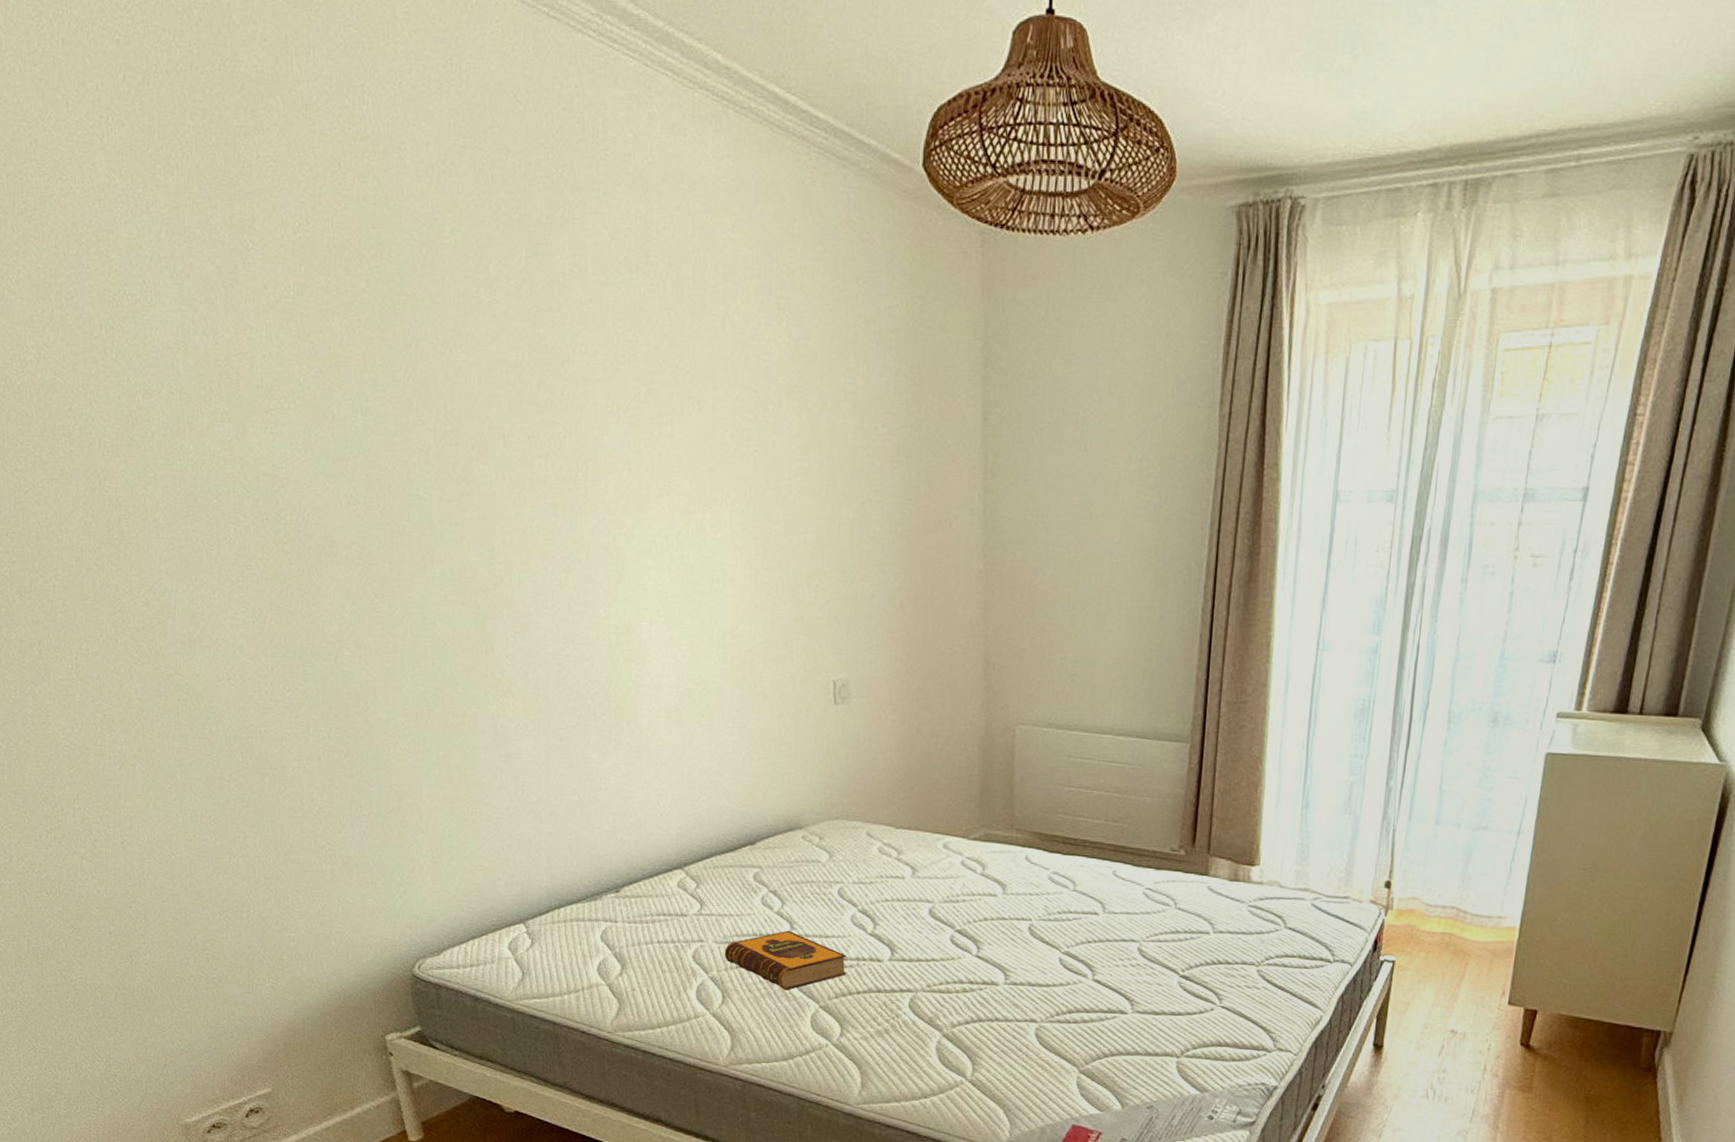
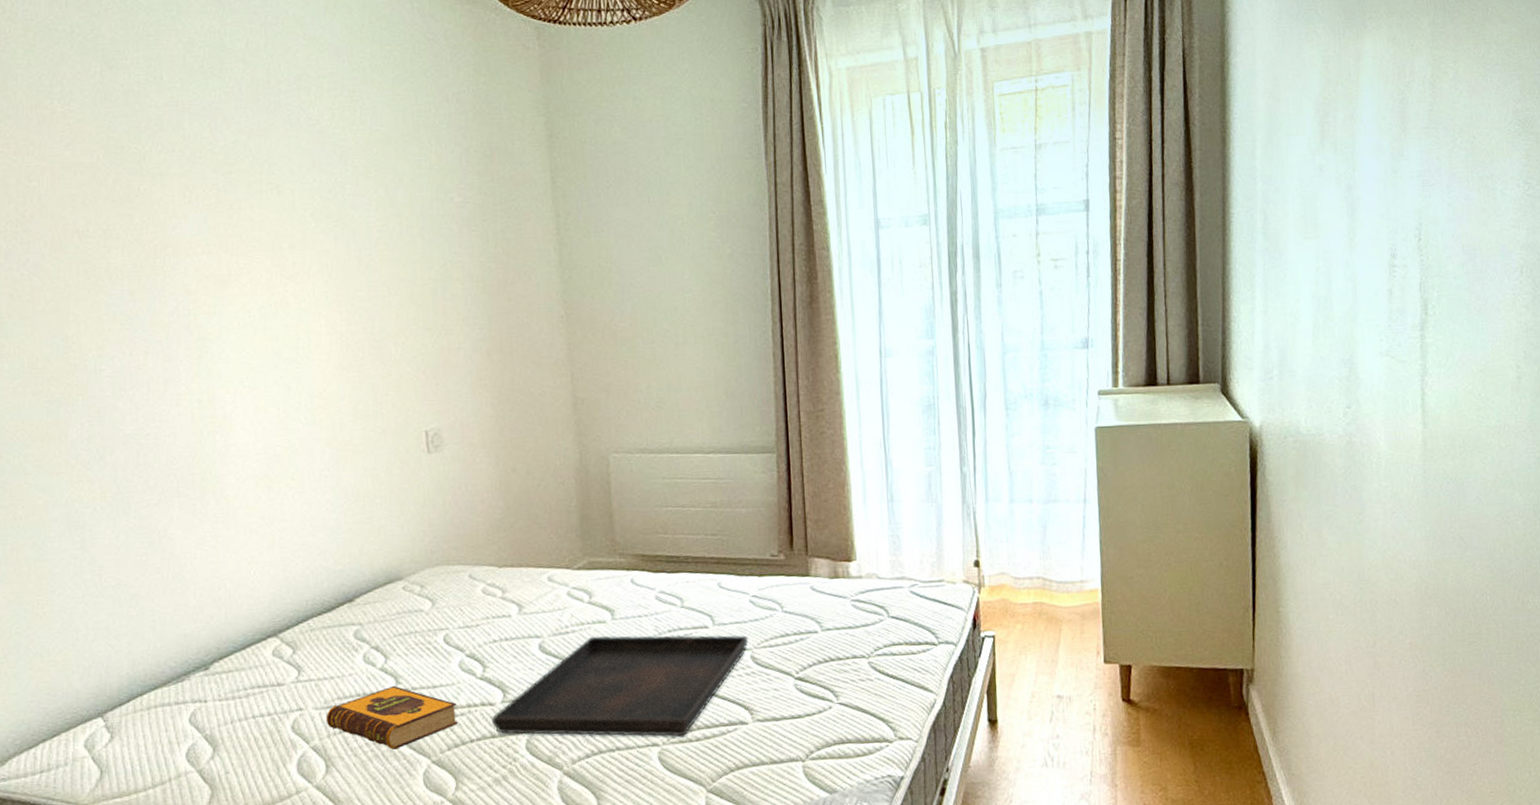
serving tray: none [879,908,1138,1017] -> present [492,634,749,737]

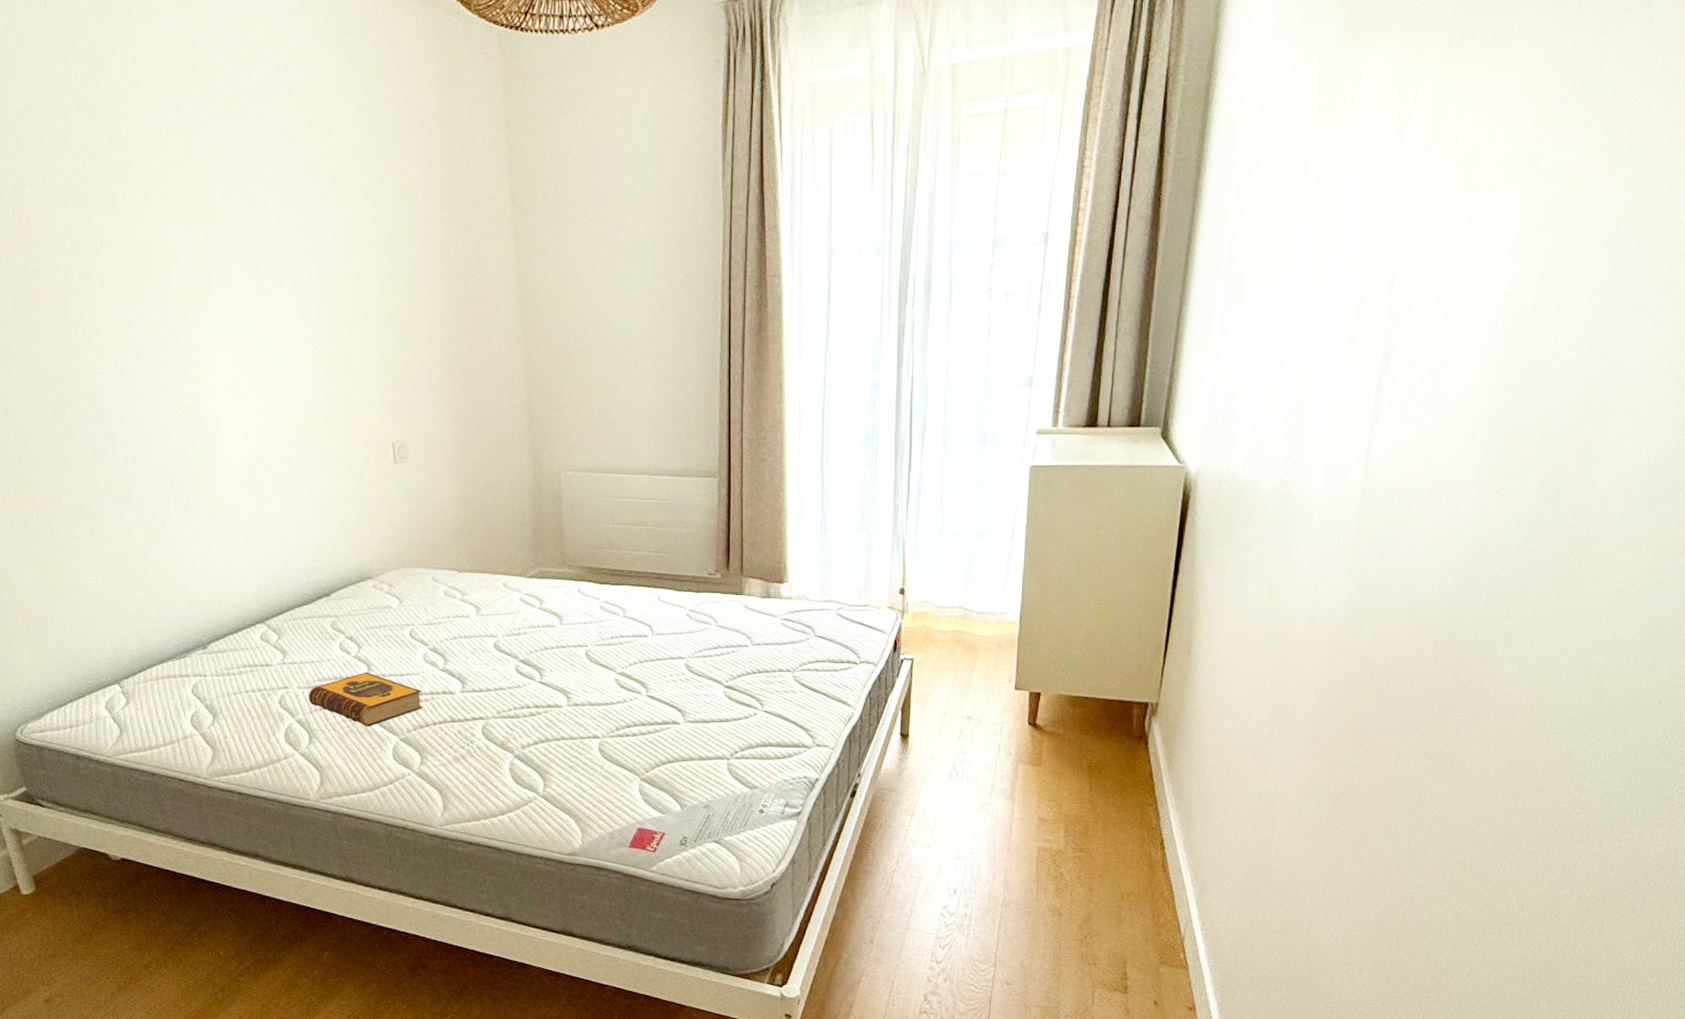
serving tray: present [492,634,749,737] -> none [452,638,684,731]

